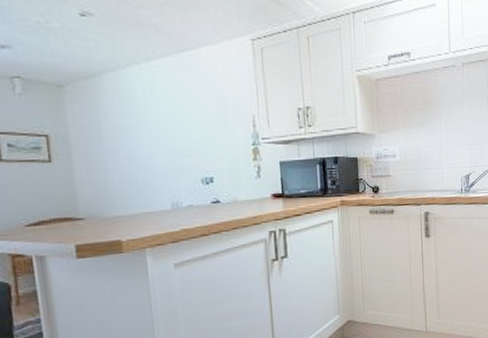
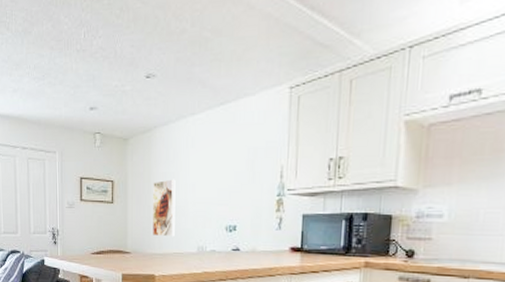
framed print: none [105,131,141,196] -> present [153,179,176,237]

